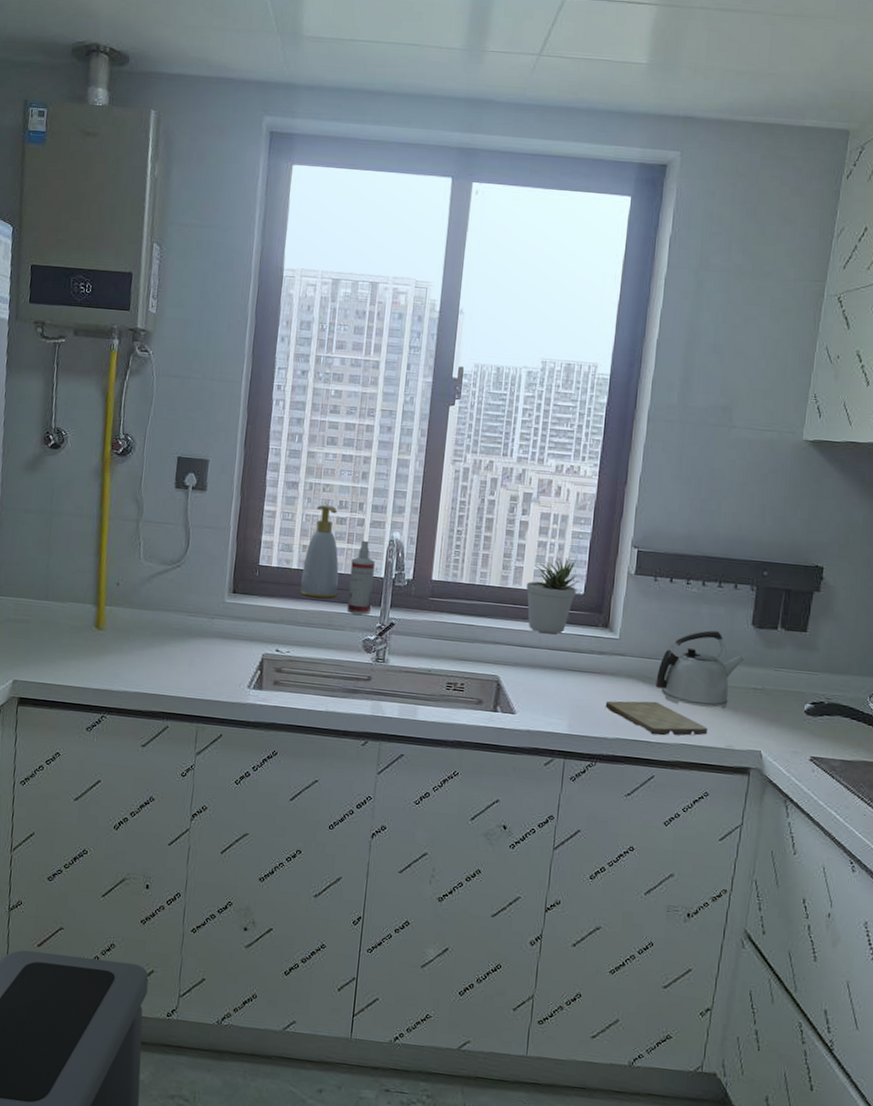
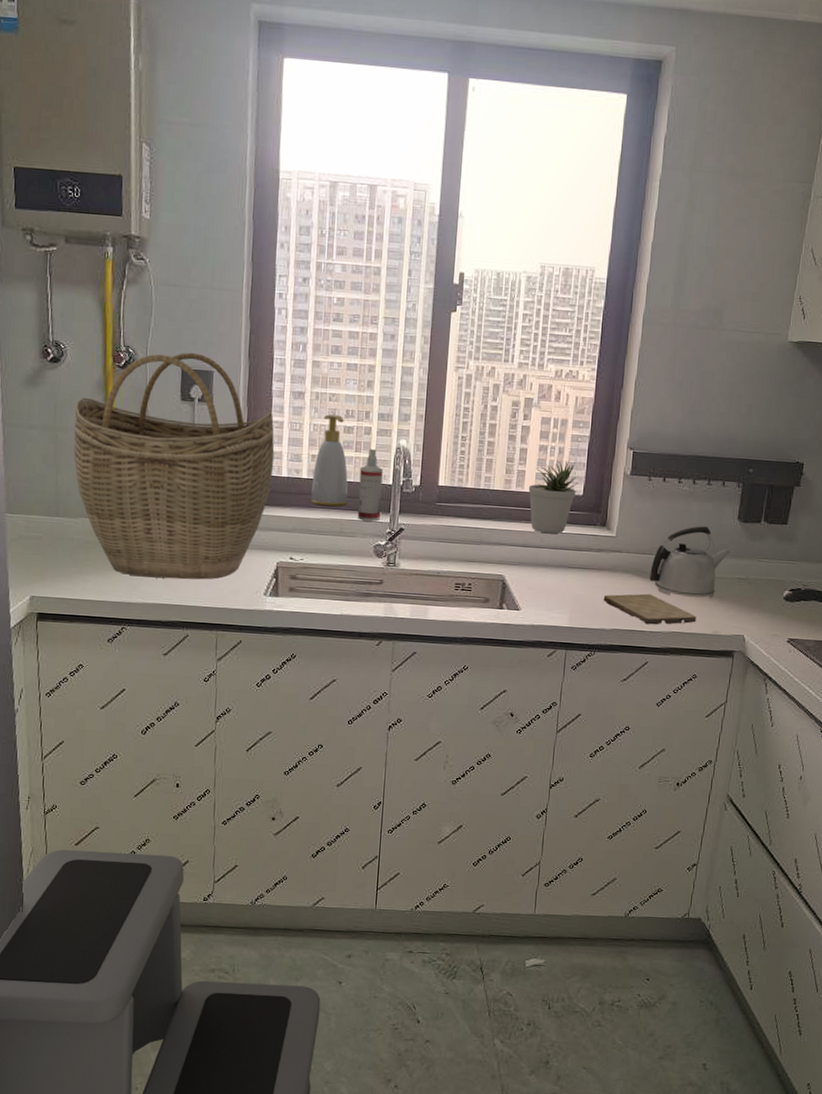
woven basket: none [66,441,266,670] -> present [74,352,275,580]

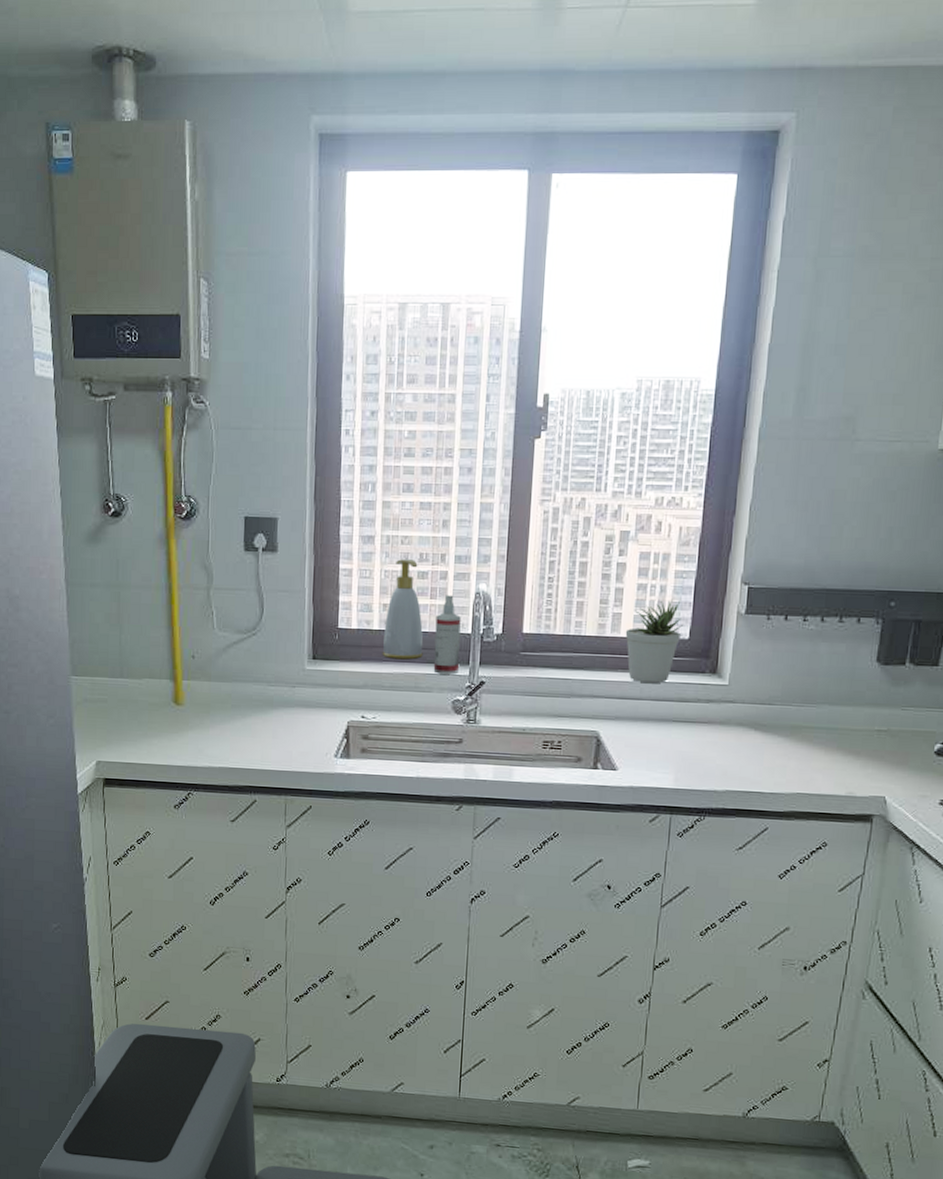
woven basket: present [74,352,275,580] -> none [136,499,344,742]
cutting board: present [603,593,697,625] -> none [714,749,827,786]
kettle: present [649,526,731,598] -> none [769,670,869,754]

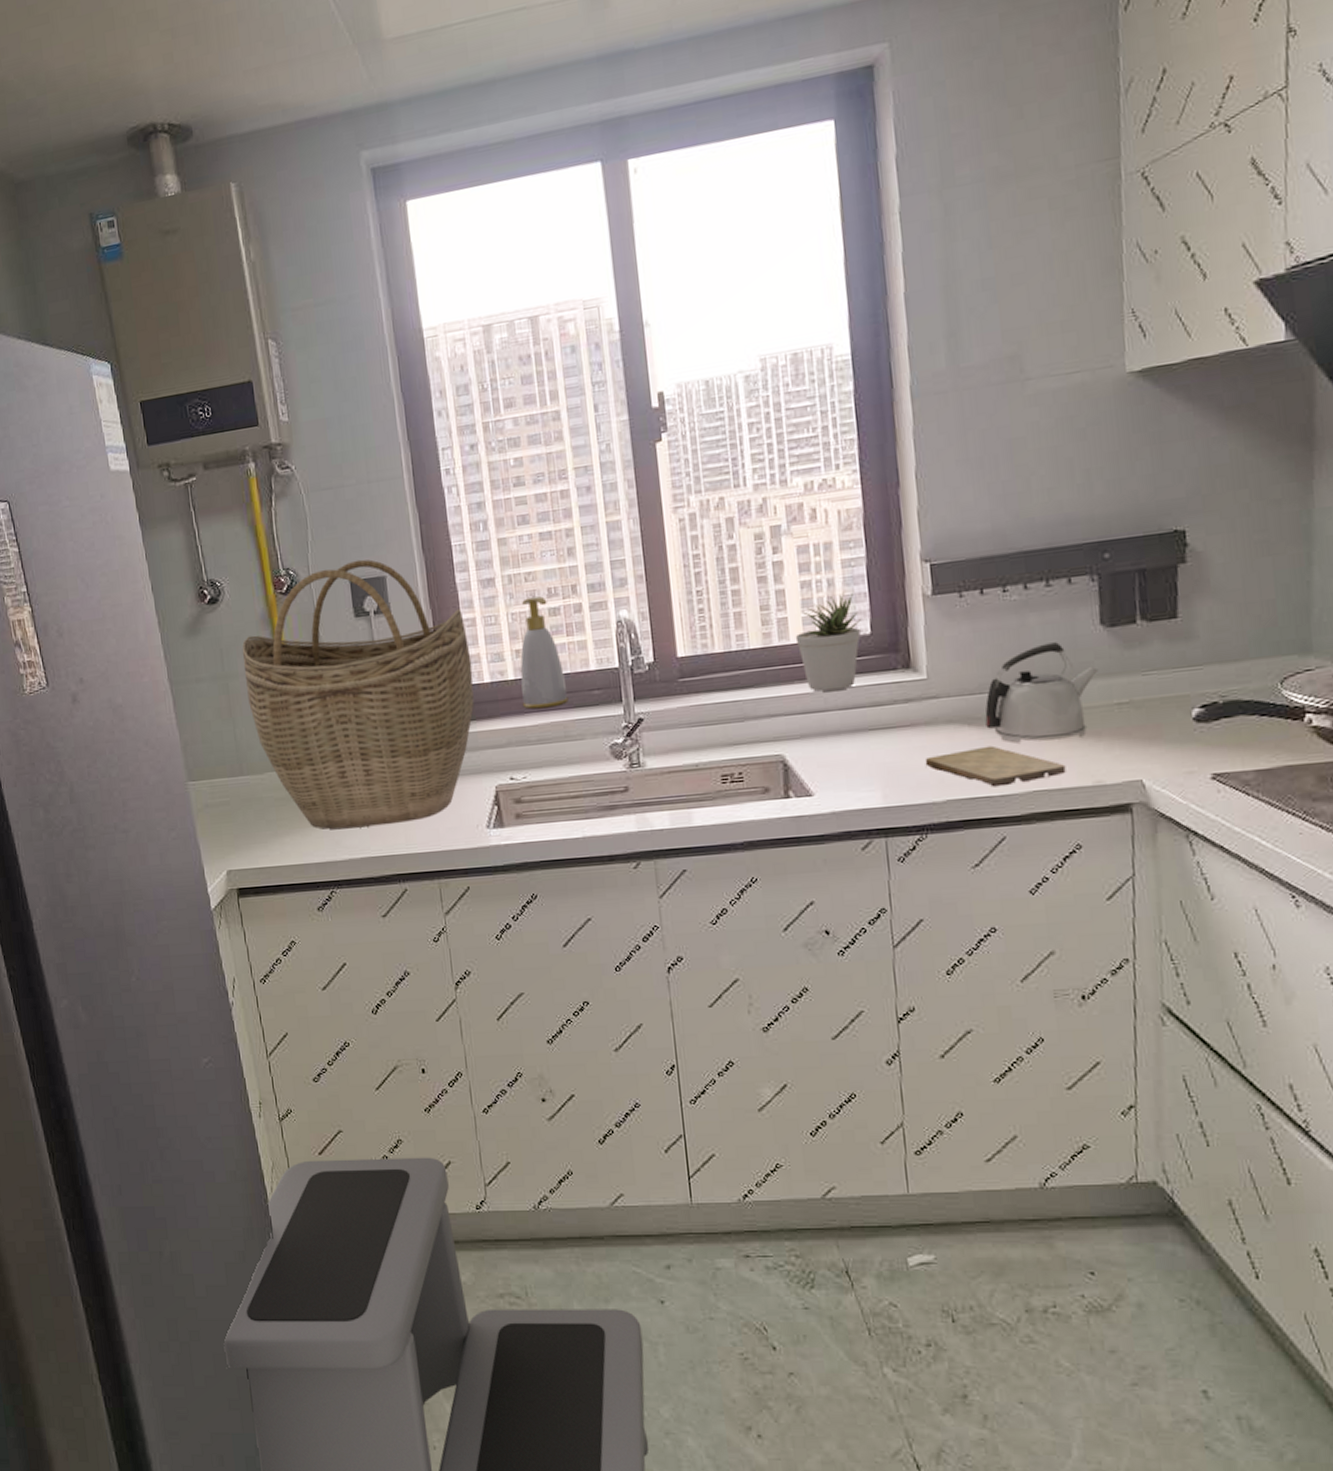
woven basket: none [136,499,344,742] -> present [242,559,475,830]
spray bottle: present [433,594,461,675] -> none [576,628,612,718]
cutting board: none [714,749,827,786] -> present [925,745,1066,788]
kettle: none [769,670,869,754] -> present [985,642,1099,744]

